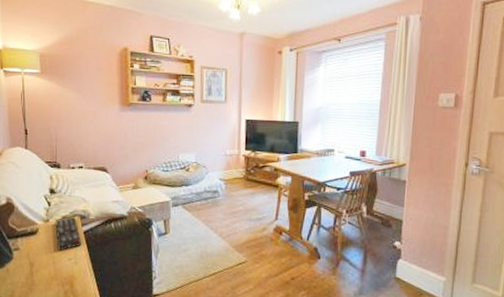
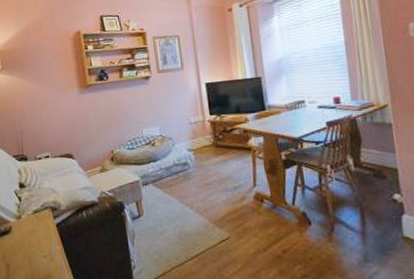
remote control: present [55,216,82,251] -> none [27,209,56,249]

